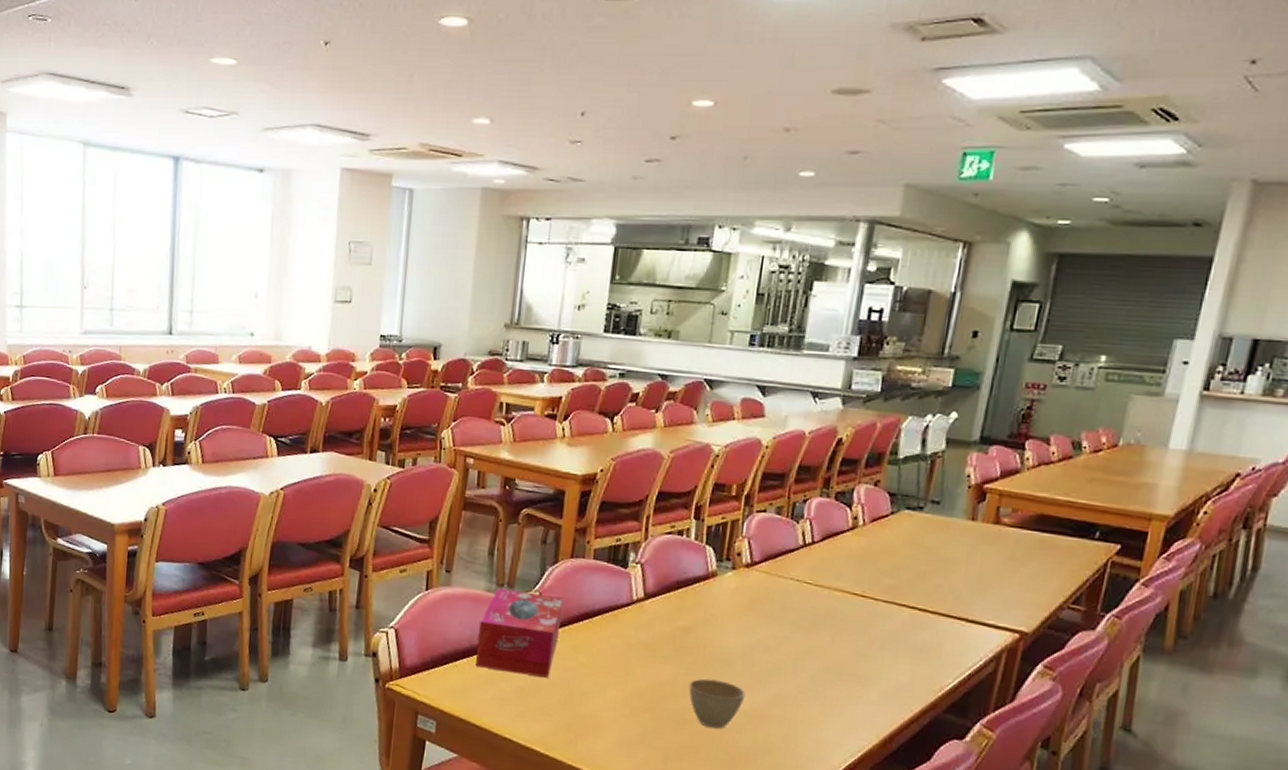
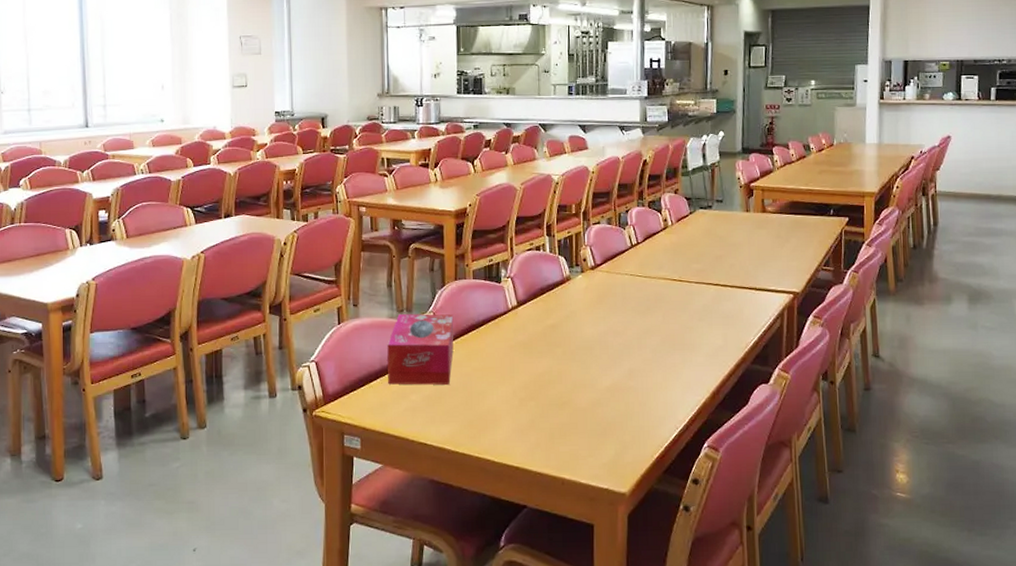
cup: present [688,678,746,729] -> none [562,365,606,405]

